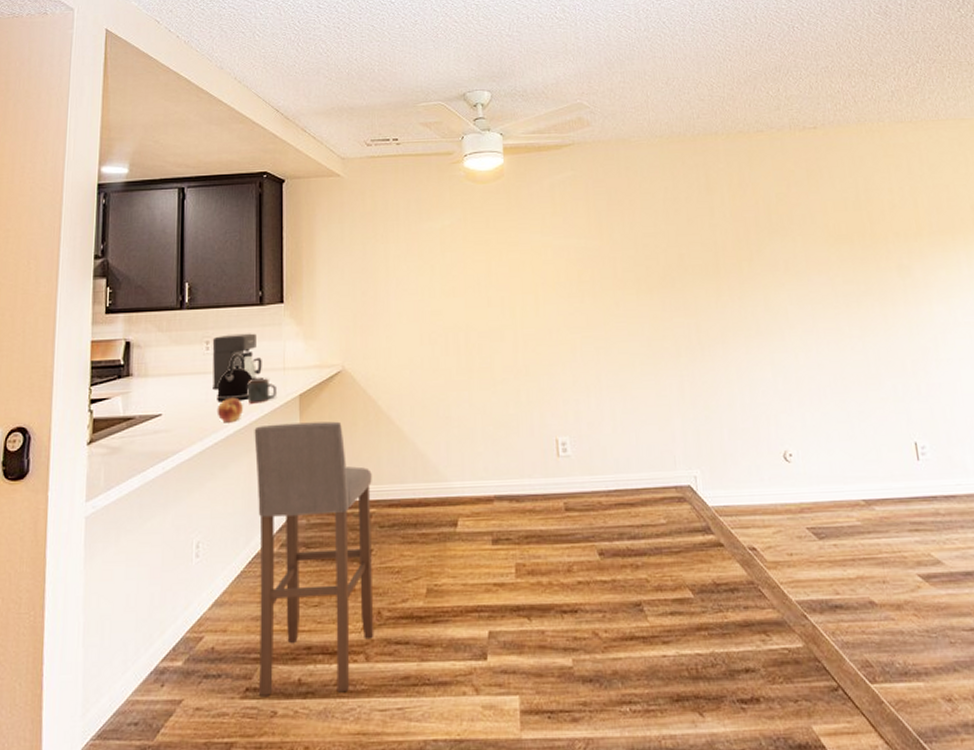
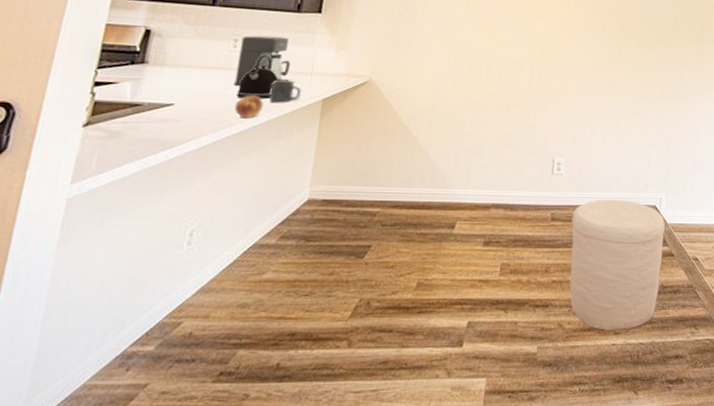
bar stool: present [254,421,374,696] -> none [233,123,382,380]
basket: none [589,481,711,641] -> present [569,200,665,332]

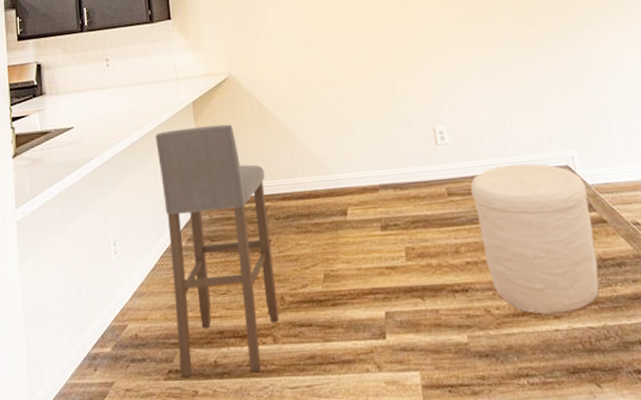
bar stool: none [233,123,382,380] -> present [155,124,279,377]
coffee maker: present [234,35,291,87] -> none [111,48,159,103]
fruit: present [234,95,264,119] -> none [121,108,144,132]
kettle: present [236,55,279,100] -> none [119,68,150,113]
mug: present [268,79,301,104] -> none [145,88,173,113]

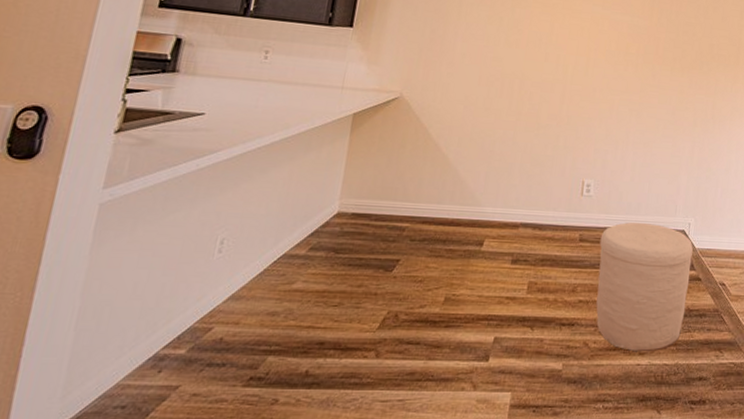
bar stool: present [155,124,279,377] -> none [263,137,412,385]

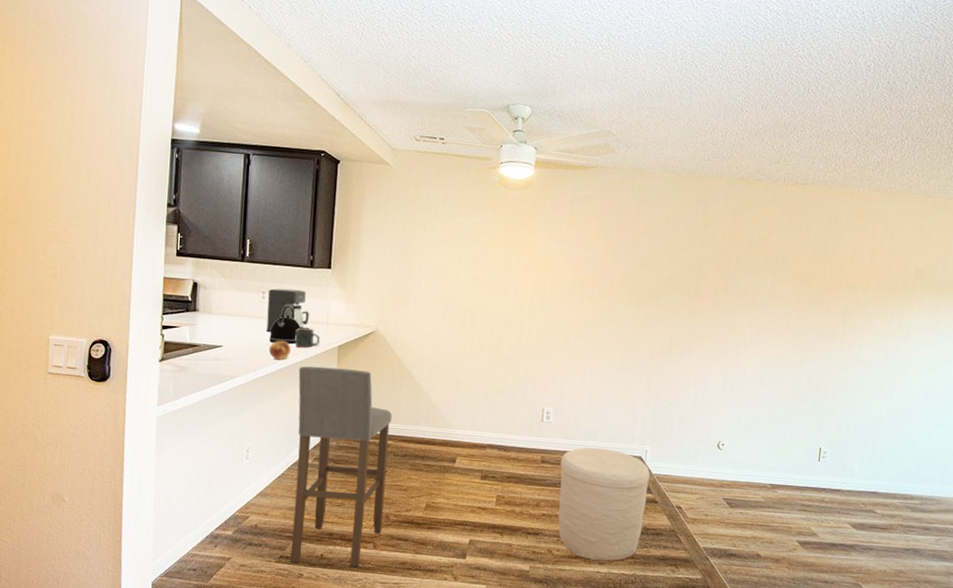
bar stool: none [263,137,412,385] -> present [290,366,392,568]
coffee maker: none [264,47,321,99] -> present [266,288,309,333]
fruit: none [264,107,294,131] -> present [268,340,291,361]
kettle: none [267,67,309,112] -> present [269,305,301,345]
mug: none [299,93,332,117] -> present [295,328,320,349]

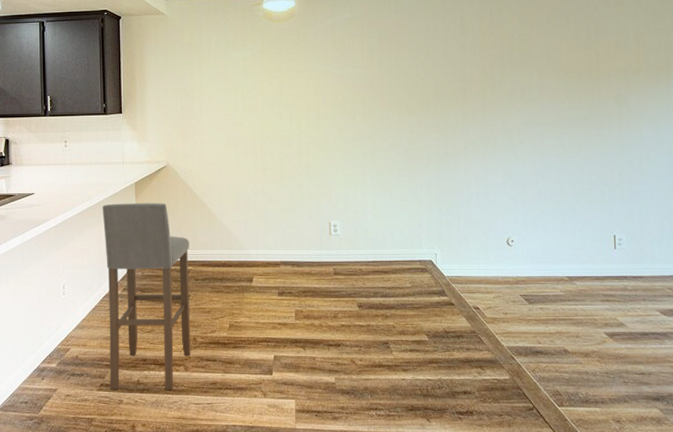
coffee maker: present [266,288,309,333] -> none [69,135,108,177]
fruit: present [268,340,291,361] -> none [74,183,93,201]
kettle: present [269,305,301,345] -> none [74,151,100,186]
mug: present [295,328,320,349] -> none [96,169,119,188]
basket: present [558,447,650,562] -> none [352,256,443,369]

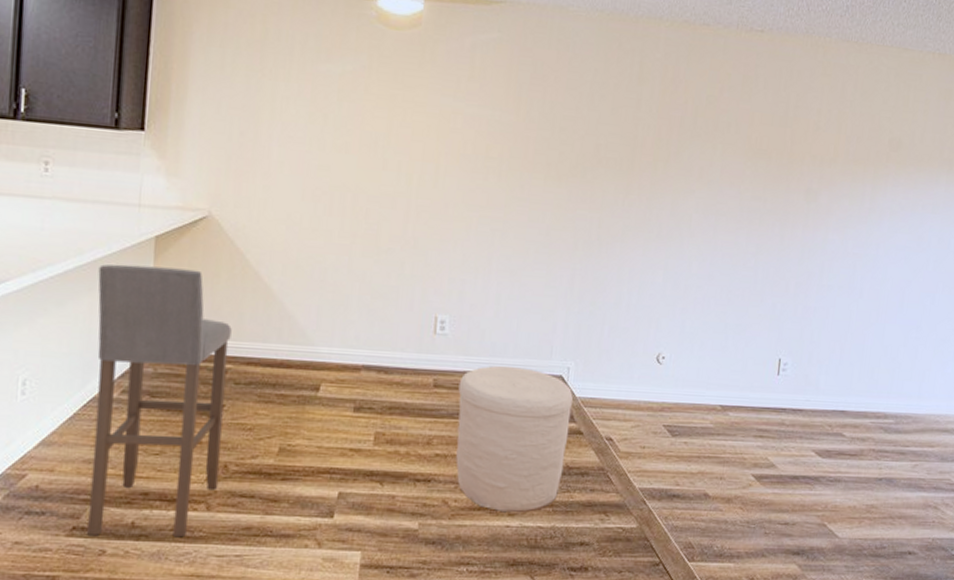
basket: none [352,256,443,369] -> present [456,366,573,513]

